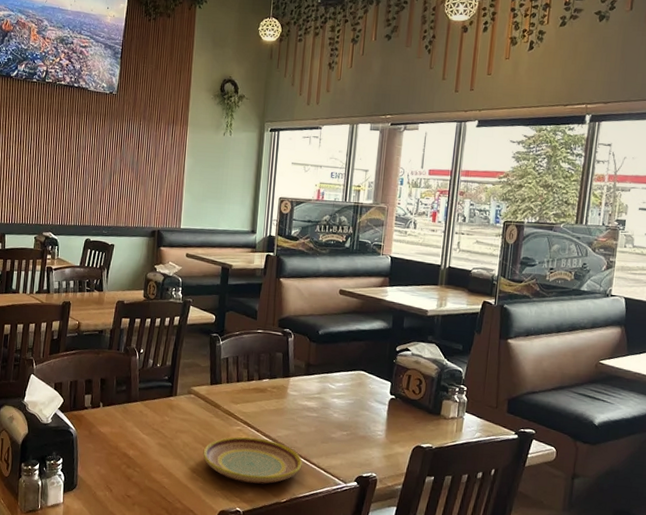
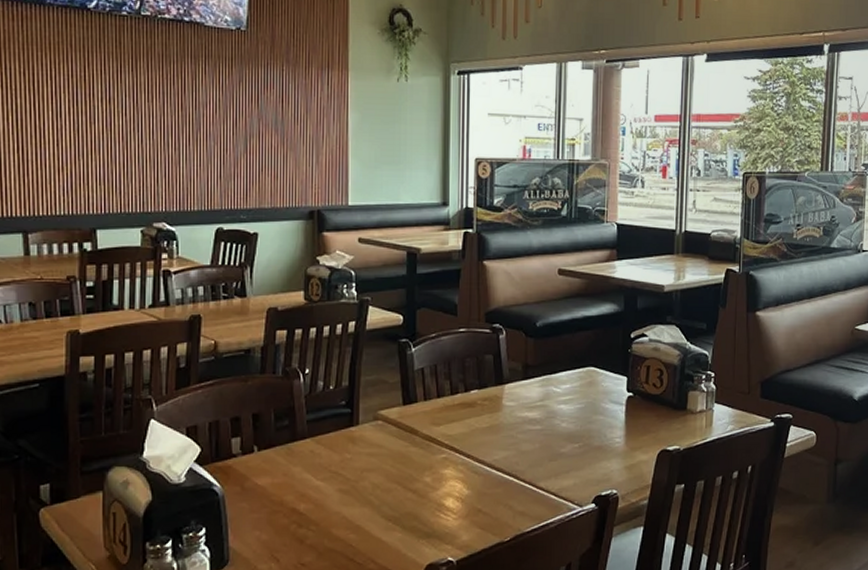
plate: present [203,436,303,484] -> none [399,465,527,524]

